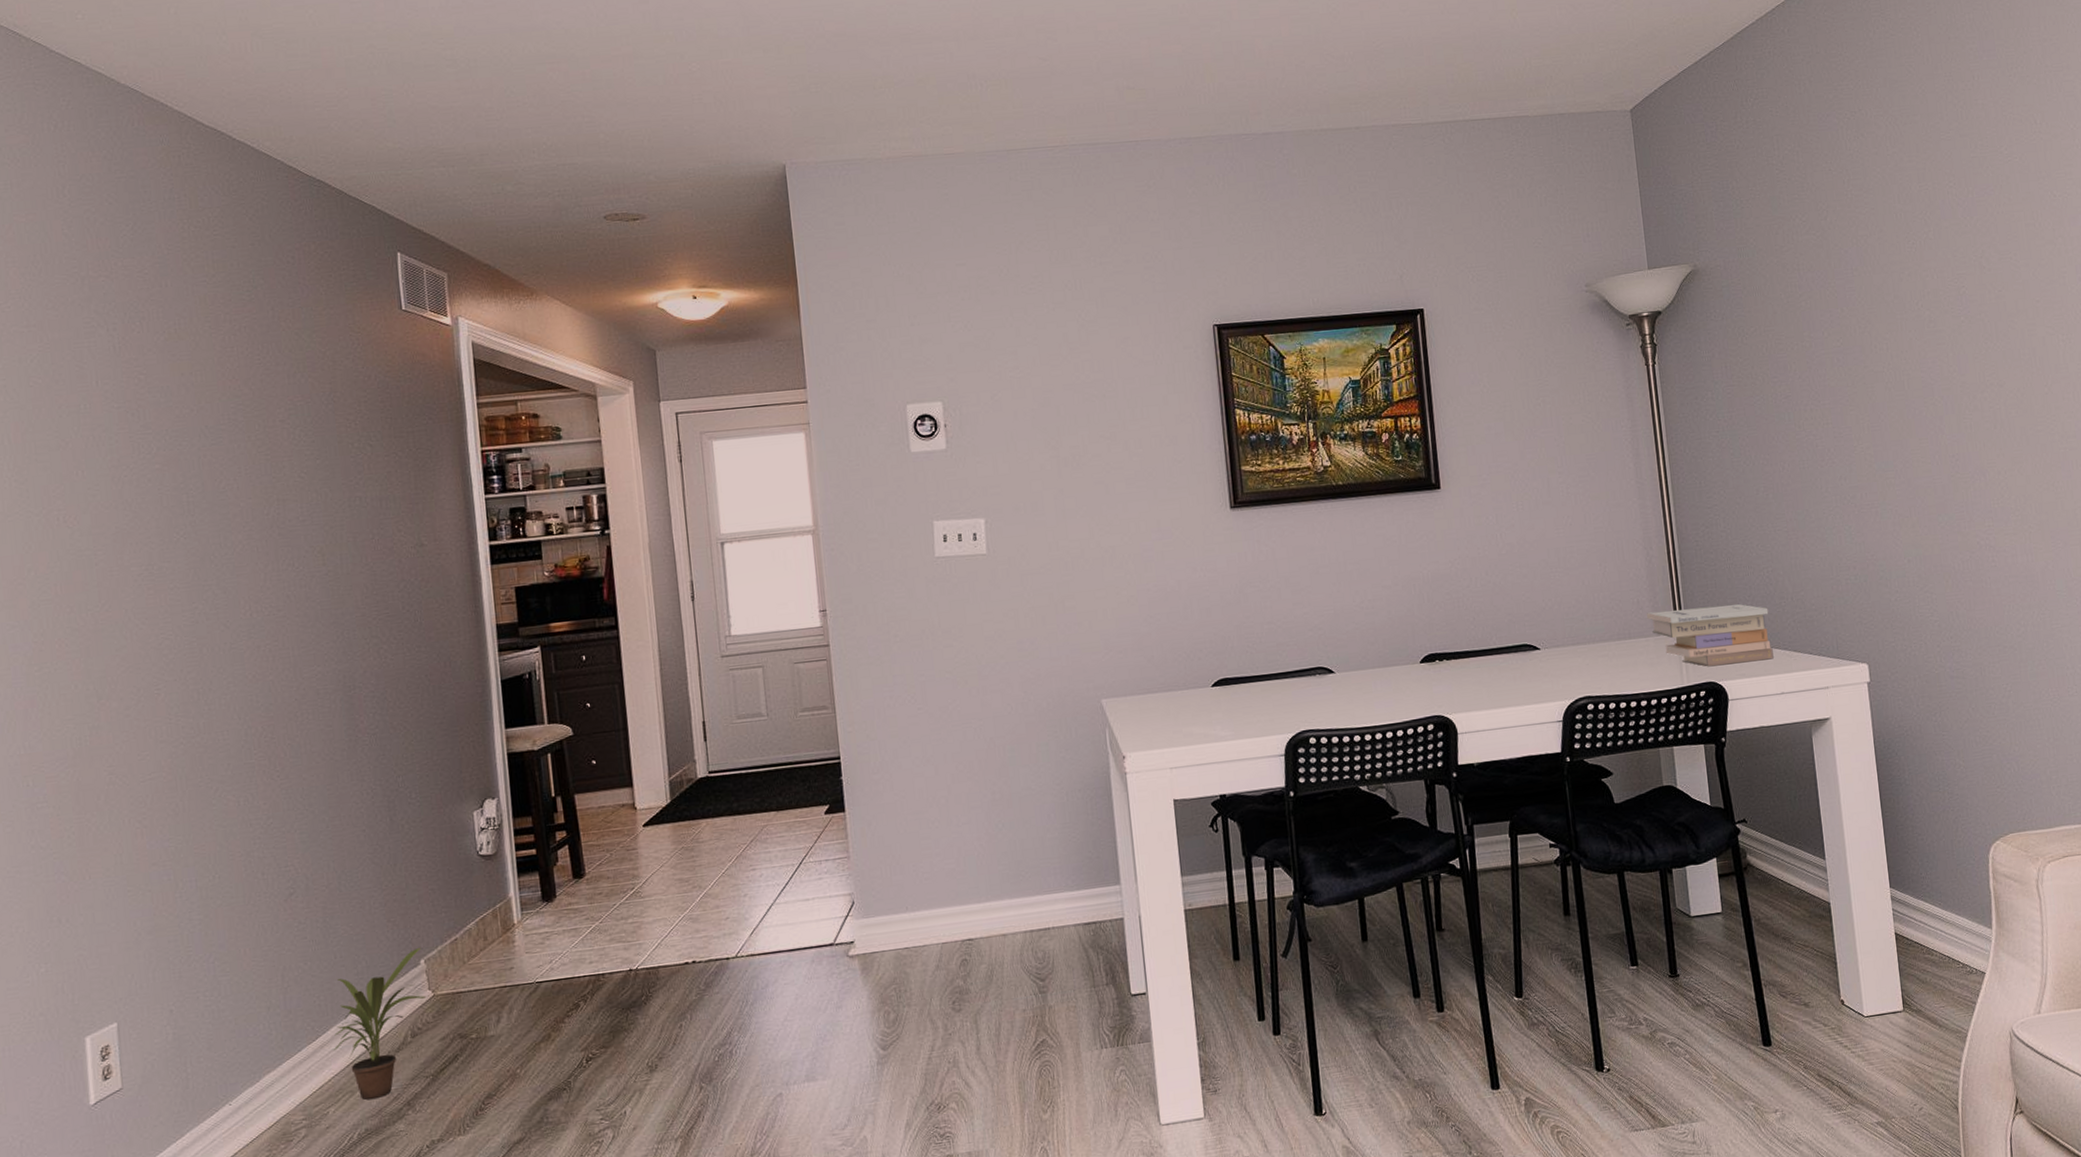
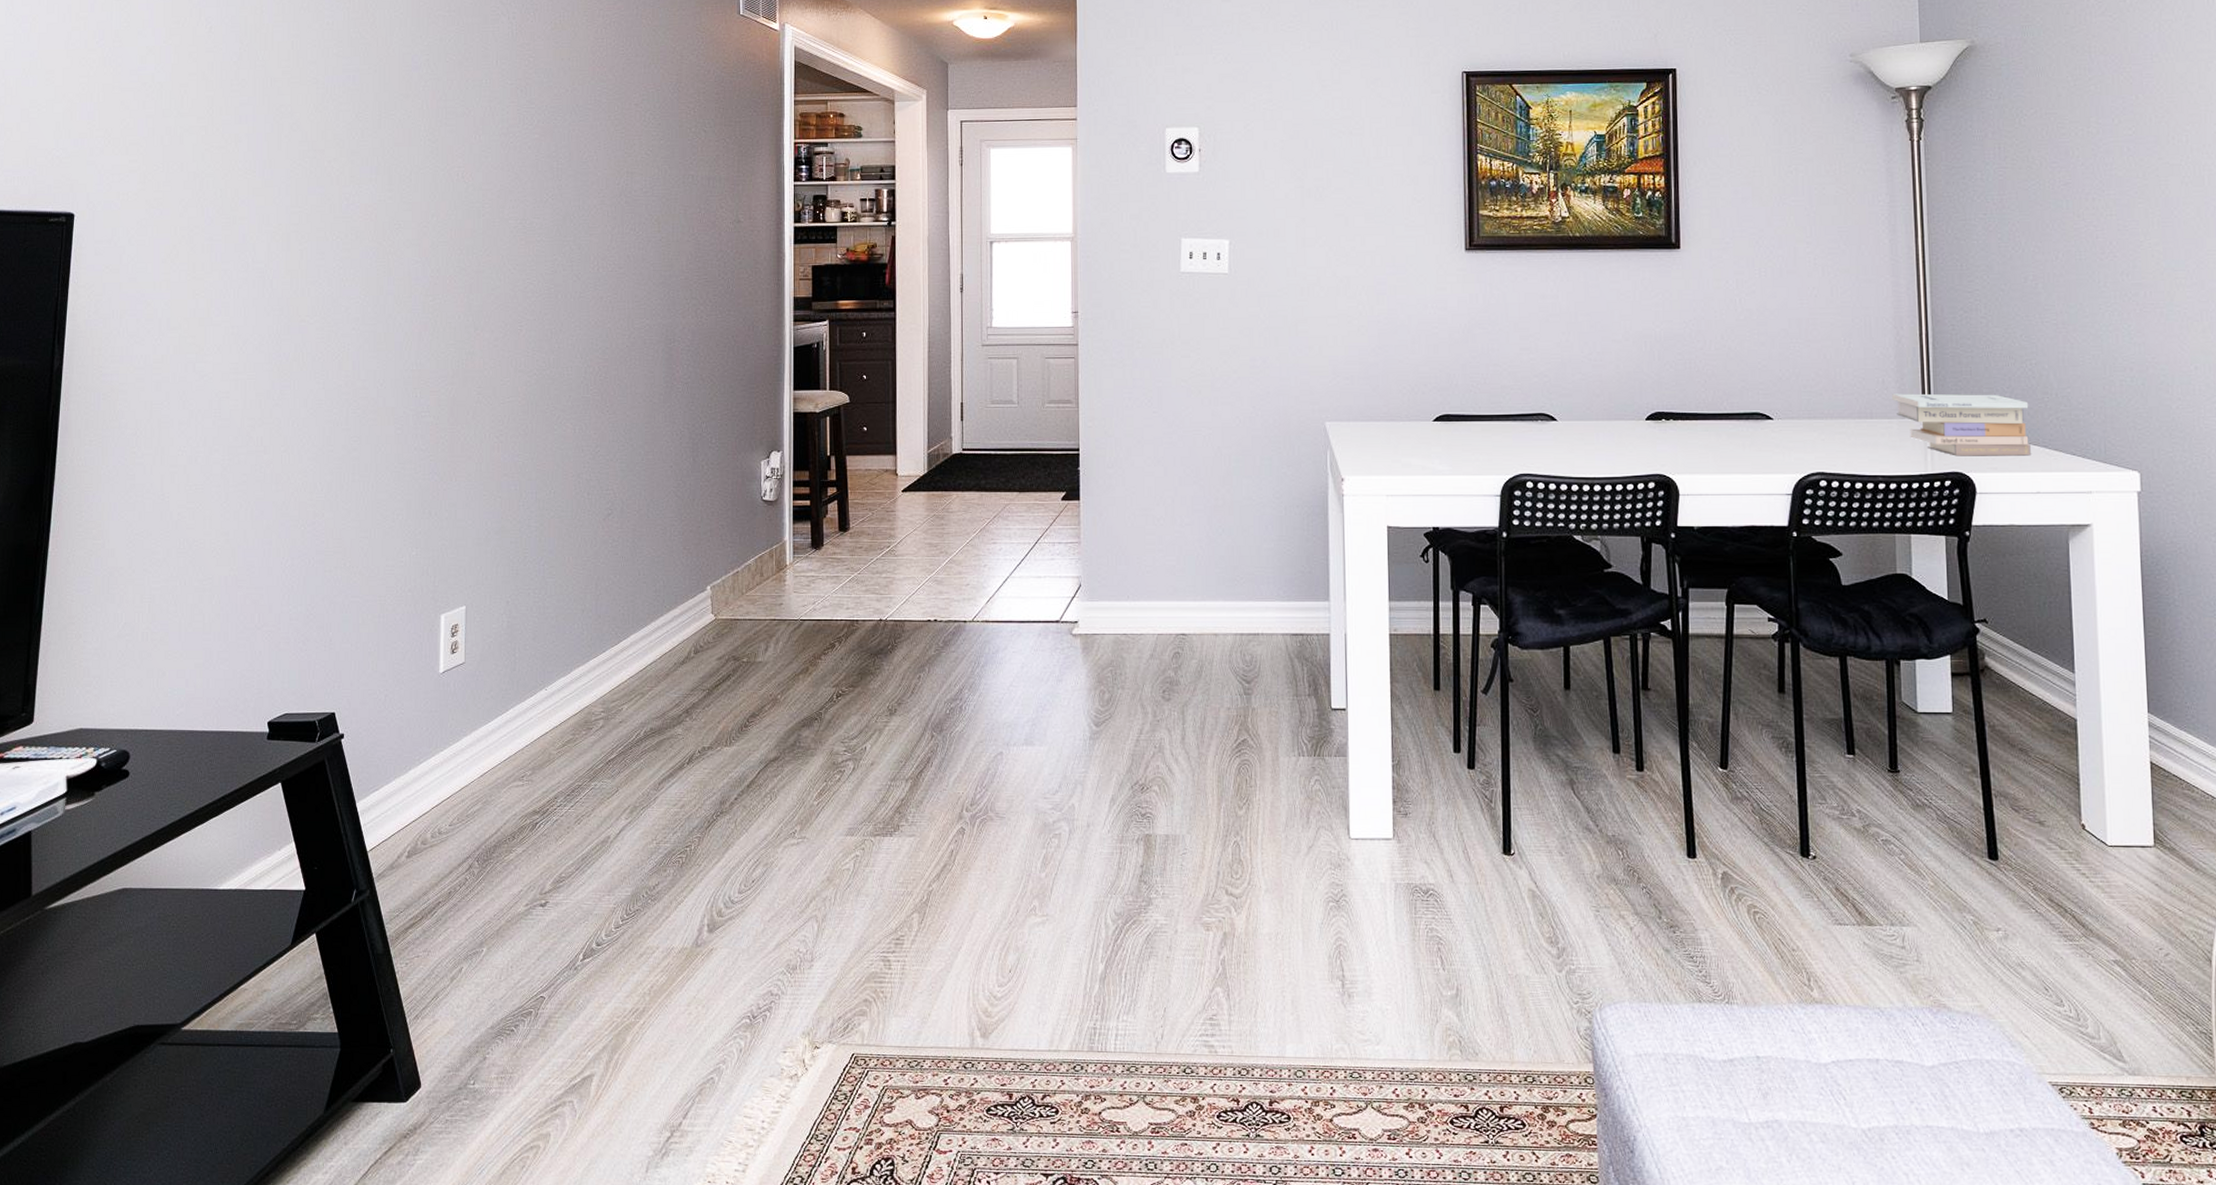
potted plant: present [334,948,427,1100] -> none [632,576,710,702]

